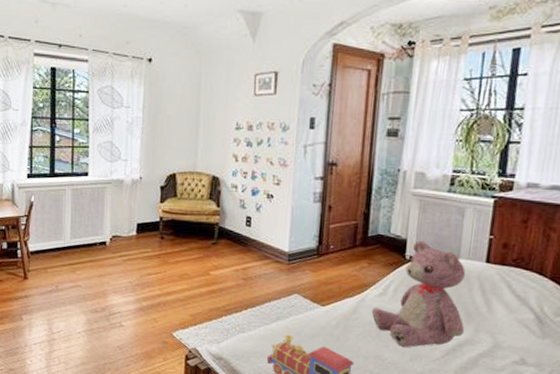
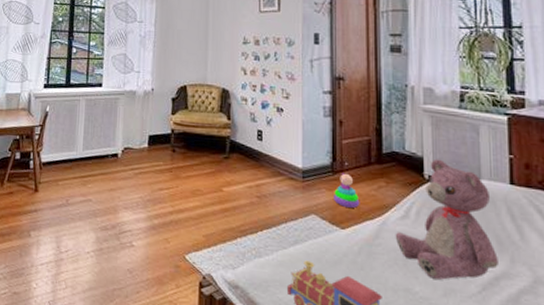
stacking toy: none [317,255,342,287] -> present [334,173,360,208]

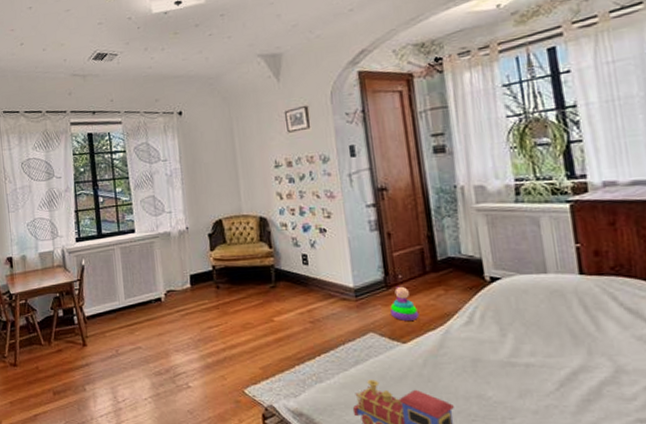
teddy bear: present [395,159,498,280] -> none [460,258,575,382]

